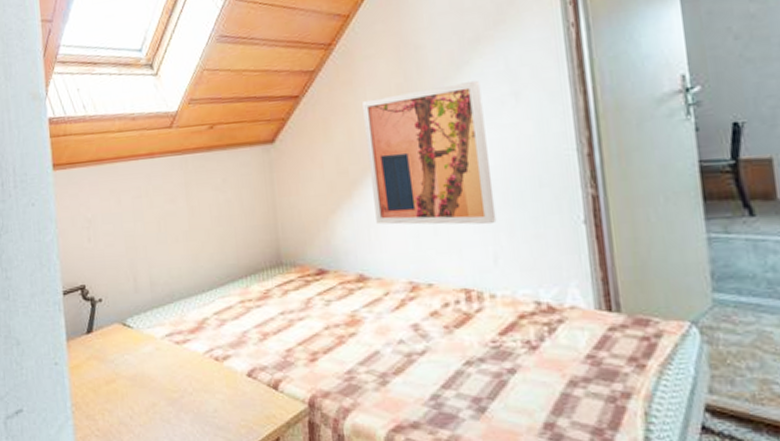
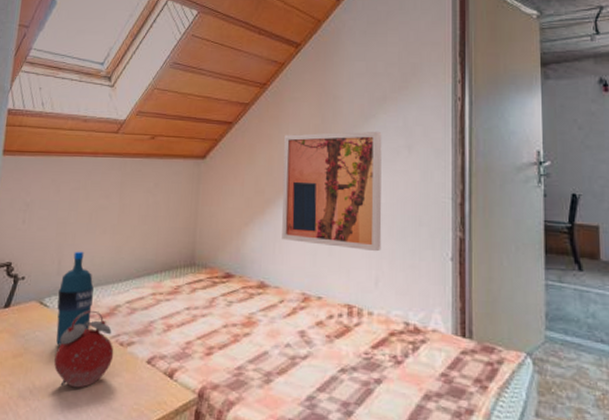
water bottle: none [140,264,180,368] -> present [56,251,94,346]
alarm clock: none [149,326,211,409] -> present [54,310,114,388]

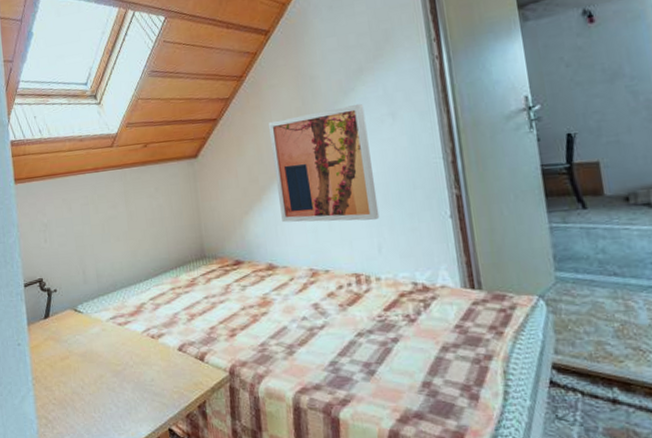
alarm clock: present [54,310,114,388] -> none [96,310,148,380]
water bottle: present [56,251,94,346] -> none [88,259,122,345]

